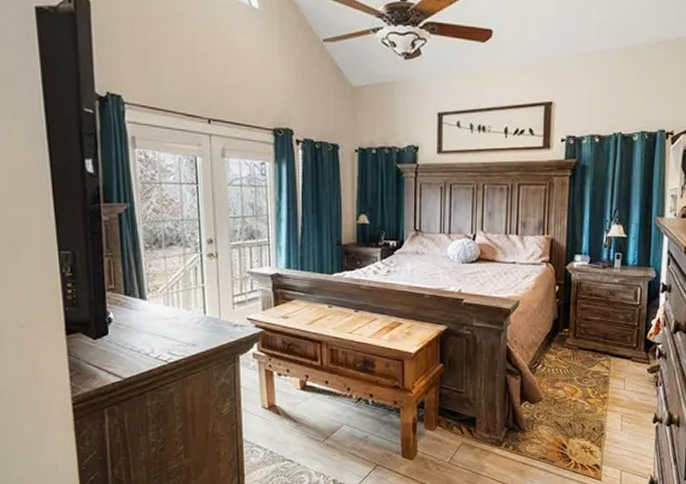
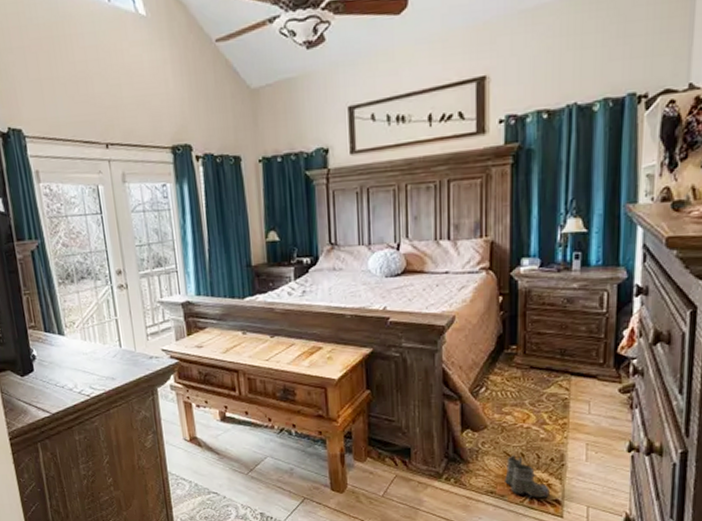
boots: none [555,425,591,466] -> present [505,455,550,502]

